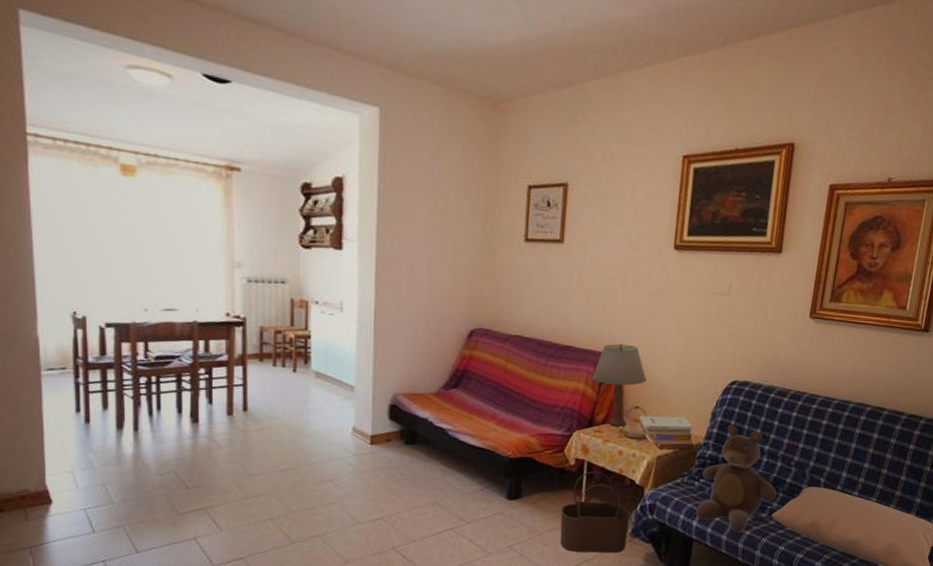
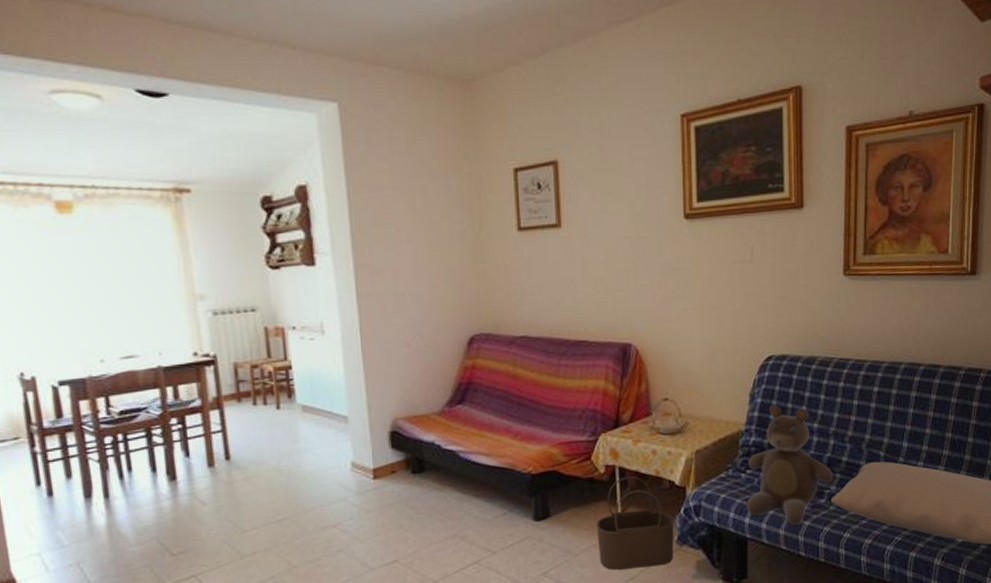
table lamp: present [592,343,647,427] -> none [612,330,673,424]
books: present [639,415,693,450] -> none [670,403,734,443]

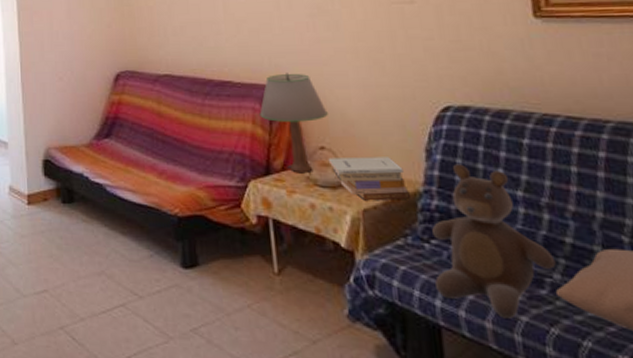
wicker basket: present [596,476,675,570] -> none [250,230,346,344]
table lamp: none [612,330,673,424] -> present [259,73,328,174]
books: none [670,403,734,443] -> present [328,156,410,201]

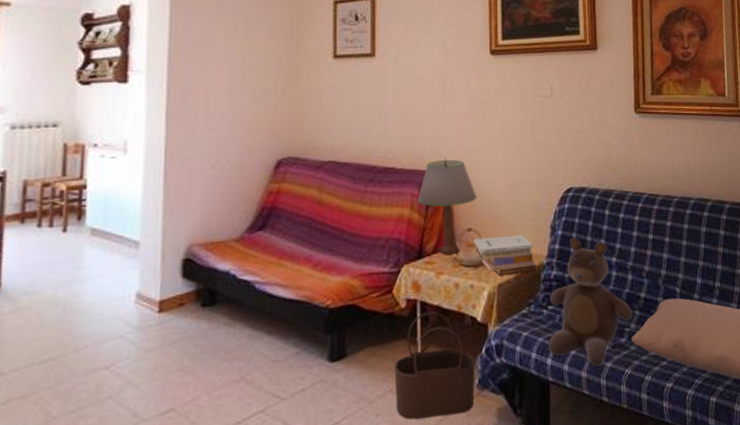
wicker basket: none [250,230,346,344] -> present [394,311,476,419]

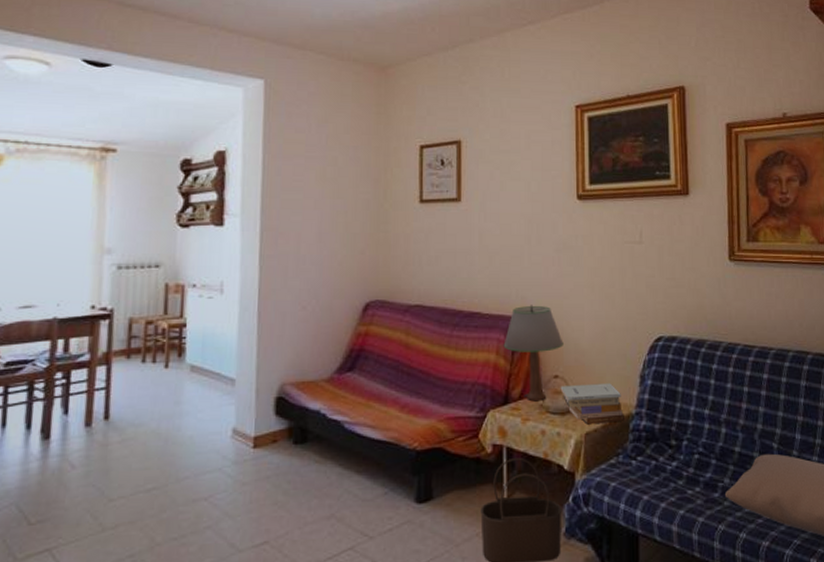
teddy bear: present [549,237,633,367] -> none [638,388,727,521]

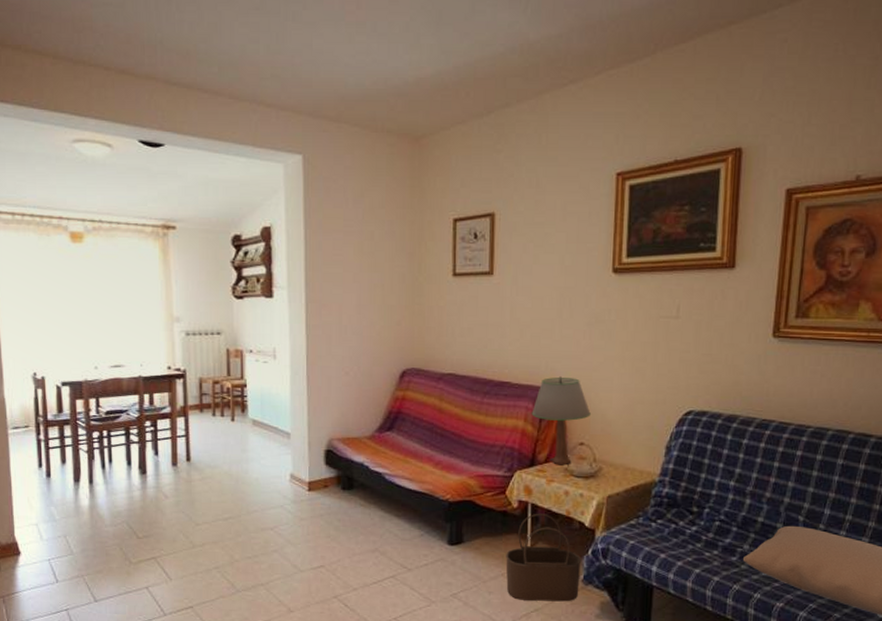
books: present [560,383,624,425] -> none [585,452,647,489]

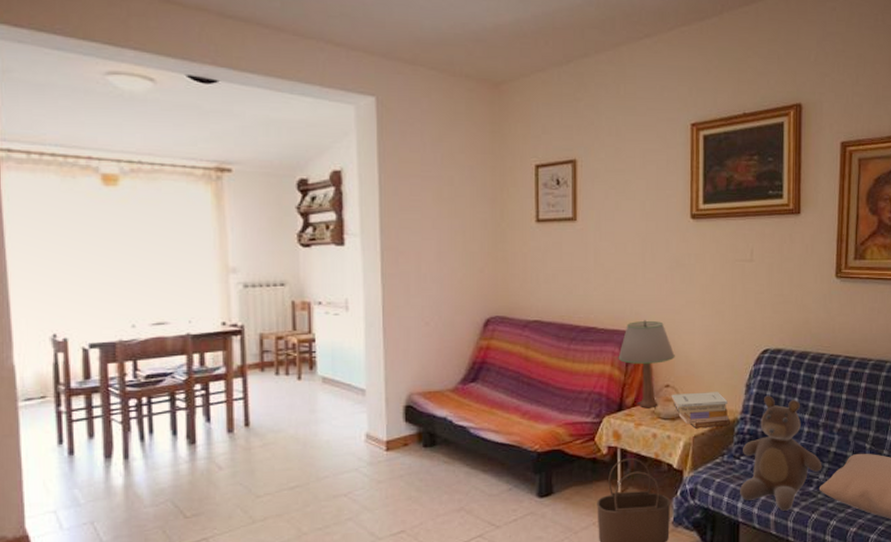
books: none [585,452,647,489] -> present [671,392,730,429]
teddy bear: none [655,459,748,579] -> present [740,395,822,511]

